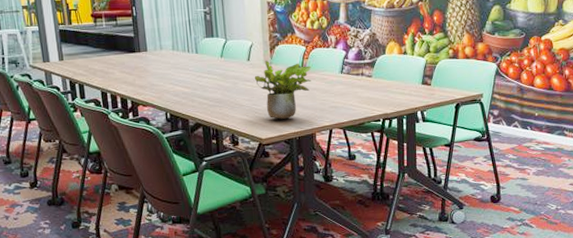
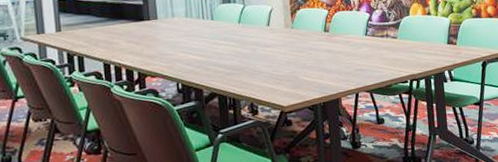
potted plant: present [254,61,312,119] -> none [274,25,335,85]

